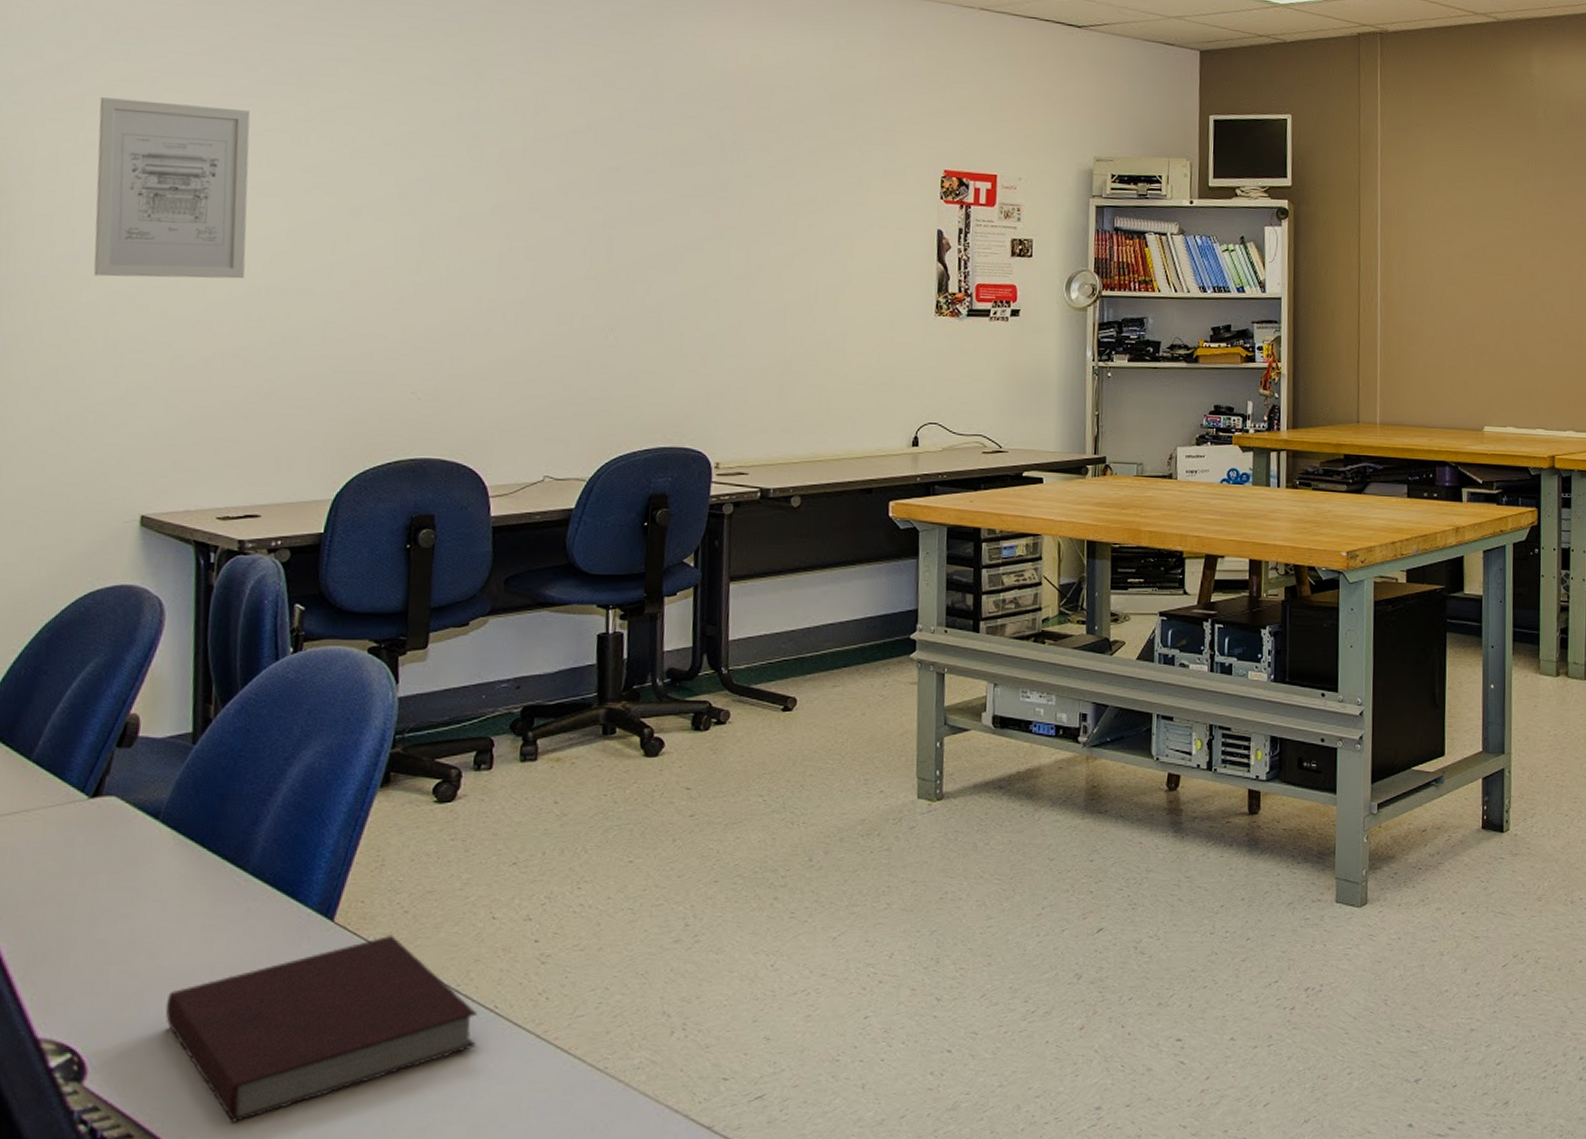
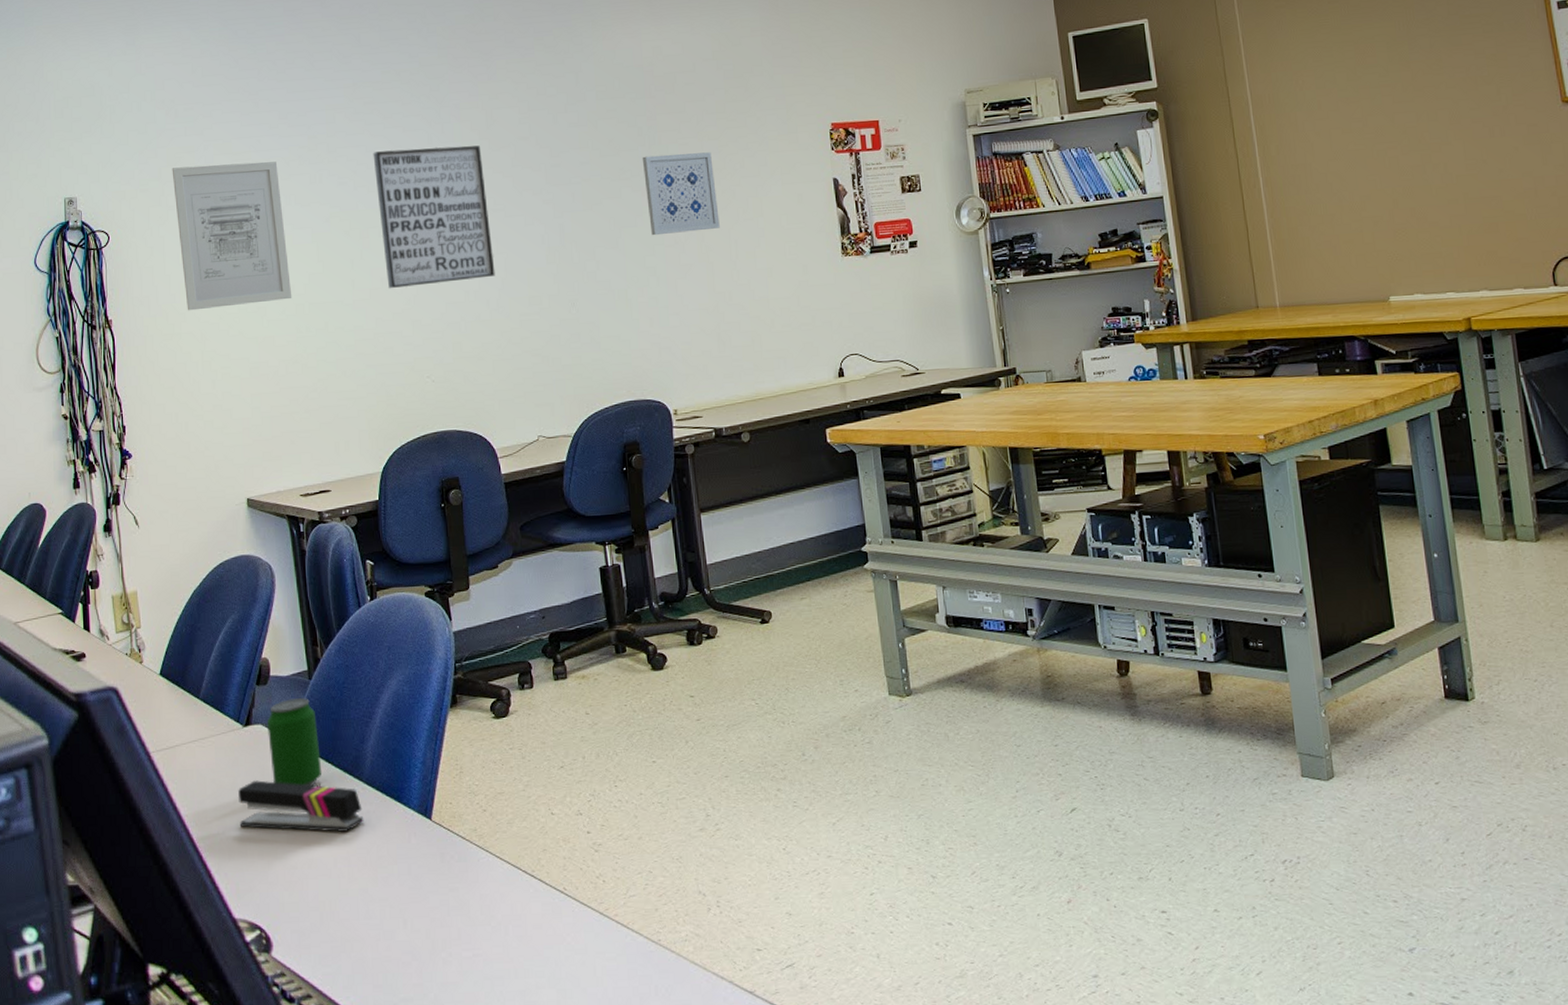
stapler: none [63,865,242,934] -> present [238,780,364,833]
beverage can: none [120,765,196,876] -> present [266,697,323,787]
notebook: present [165,936,477,1122] -> none [320,831,555,986]
wall art: none [377,119,523,286] -> present [373,145,495,289]
wall art: none [718,174,803,267] -> present [642,152,720,236]

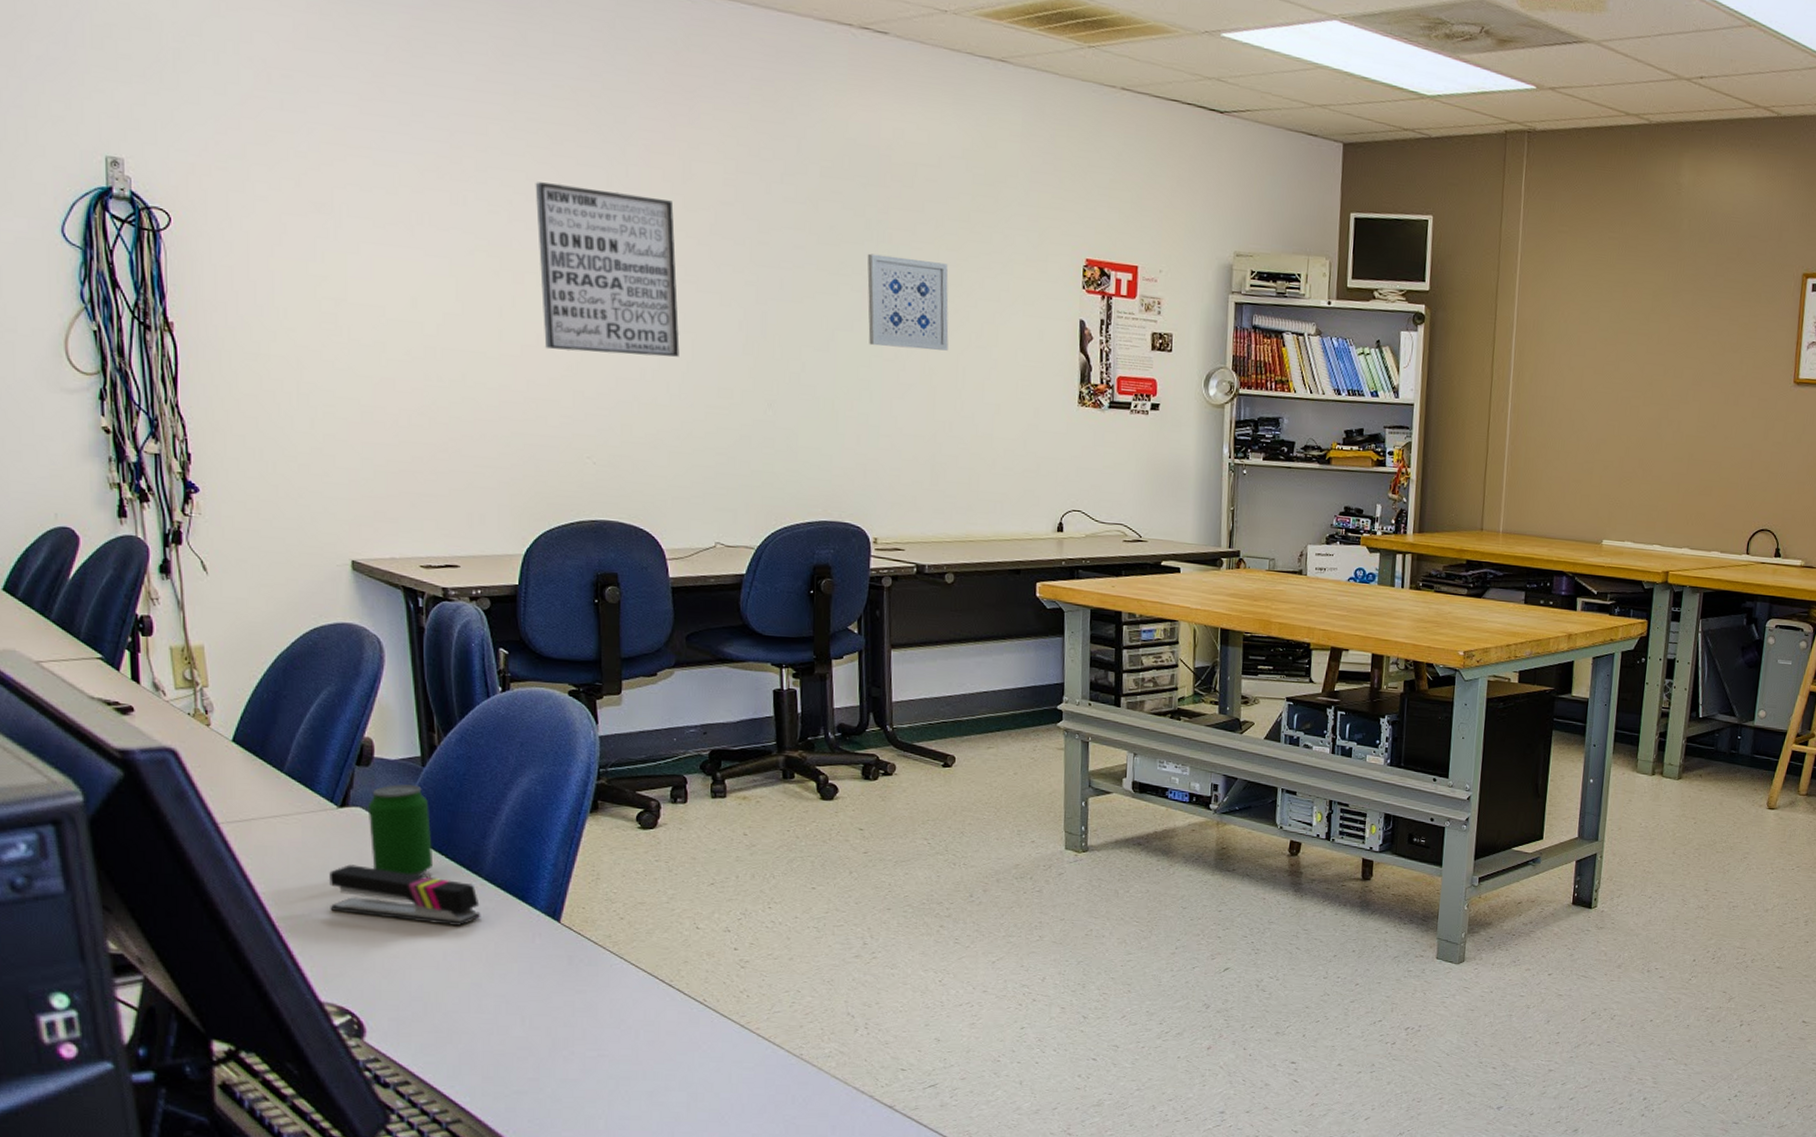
wall art: present [172,161,292,311] -> none [261,147,421,339]

